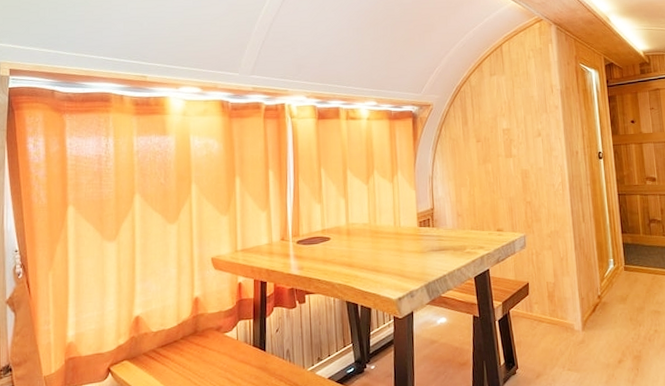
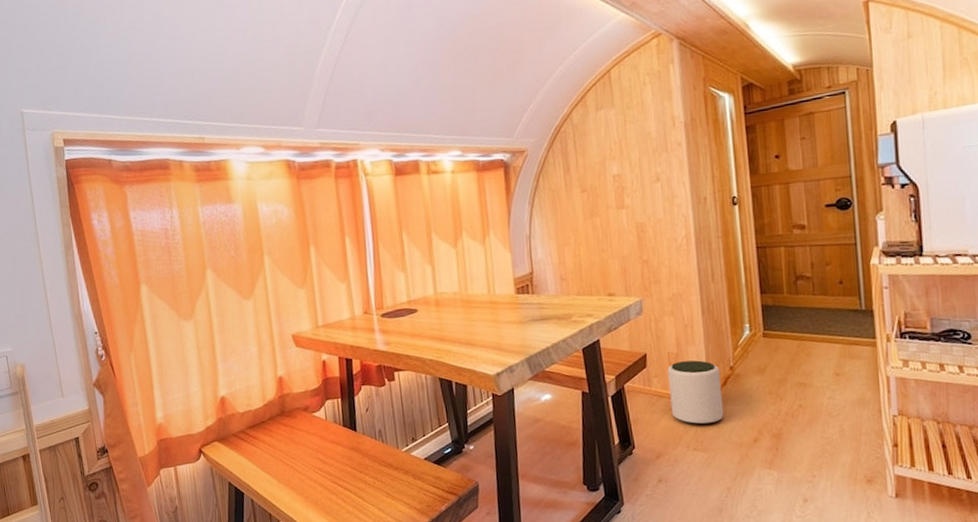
plant pot: none [546,289,594,347] -> present [667,360,724,425]

